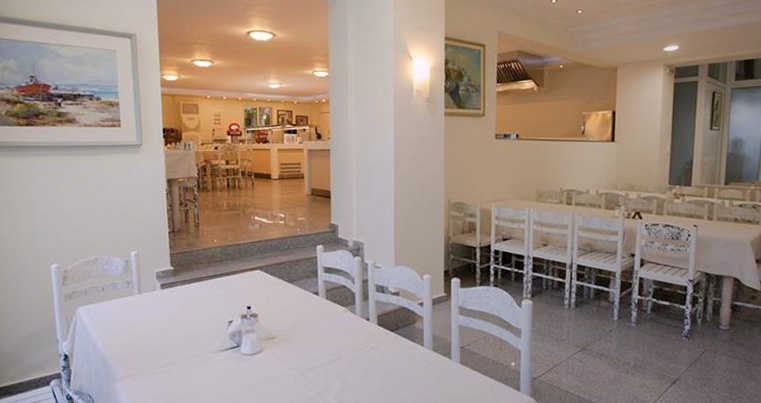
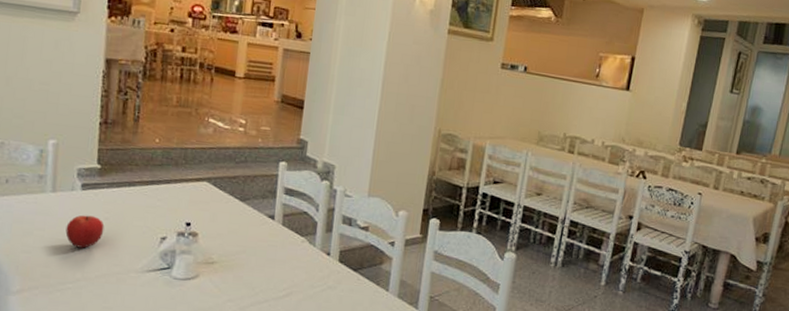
fruit: none [153,310,183,338] -> present [65,215,105,248]

